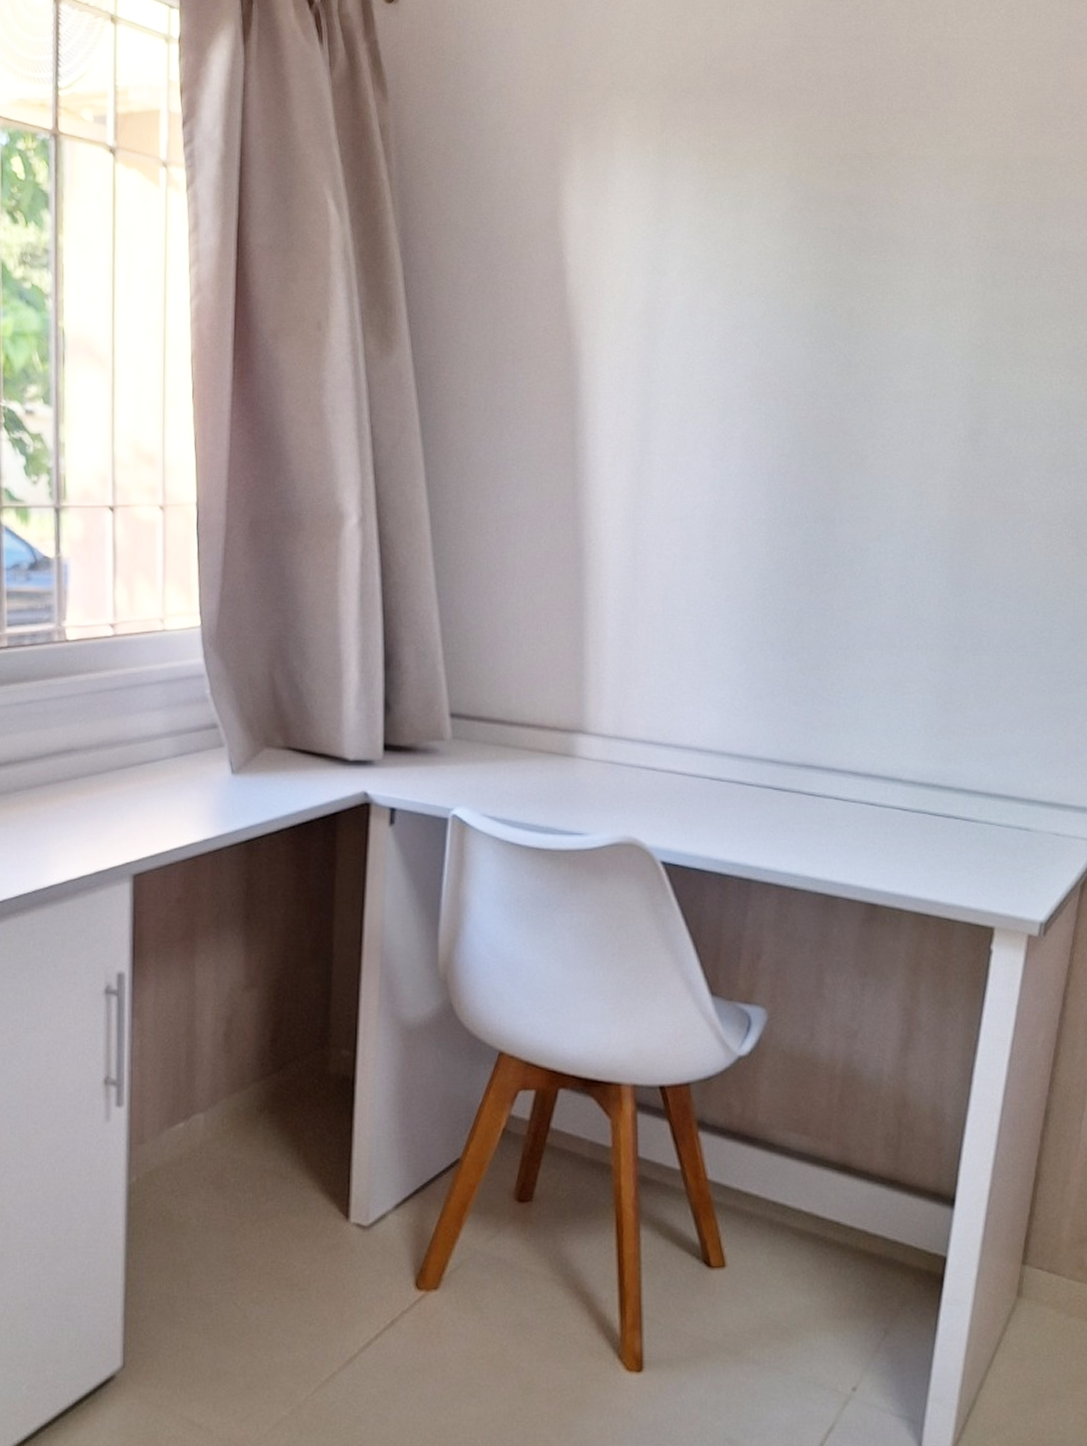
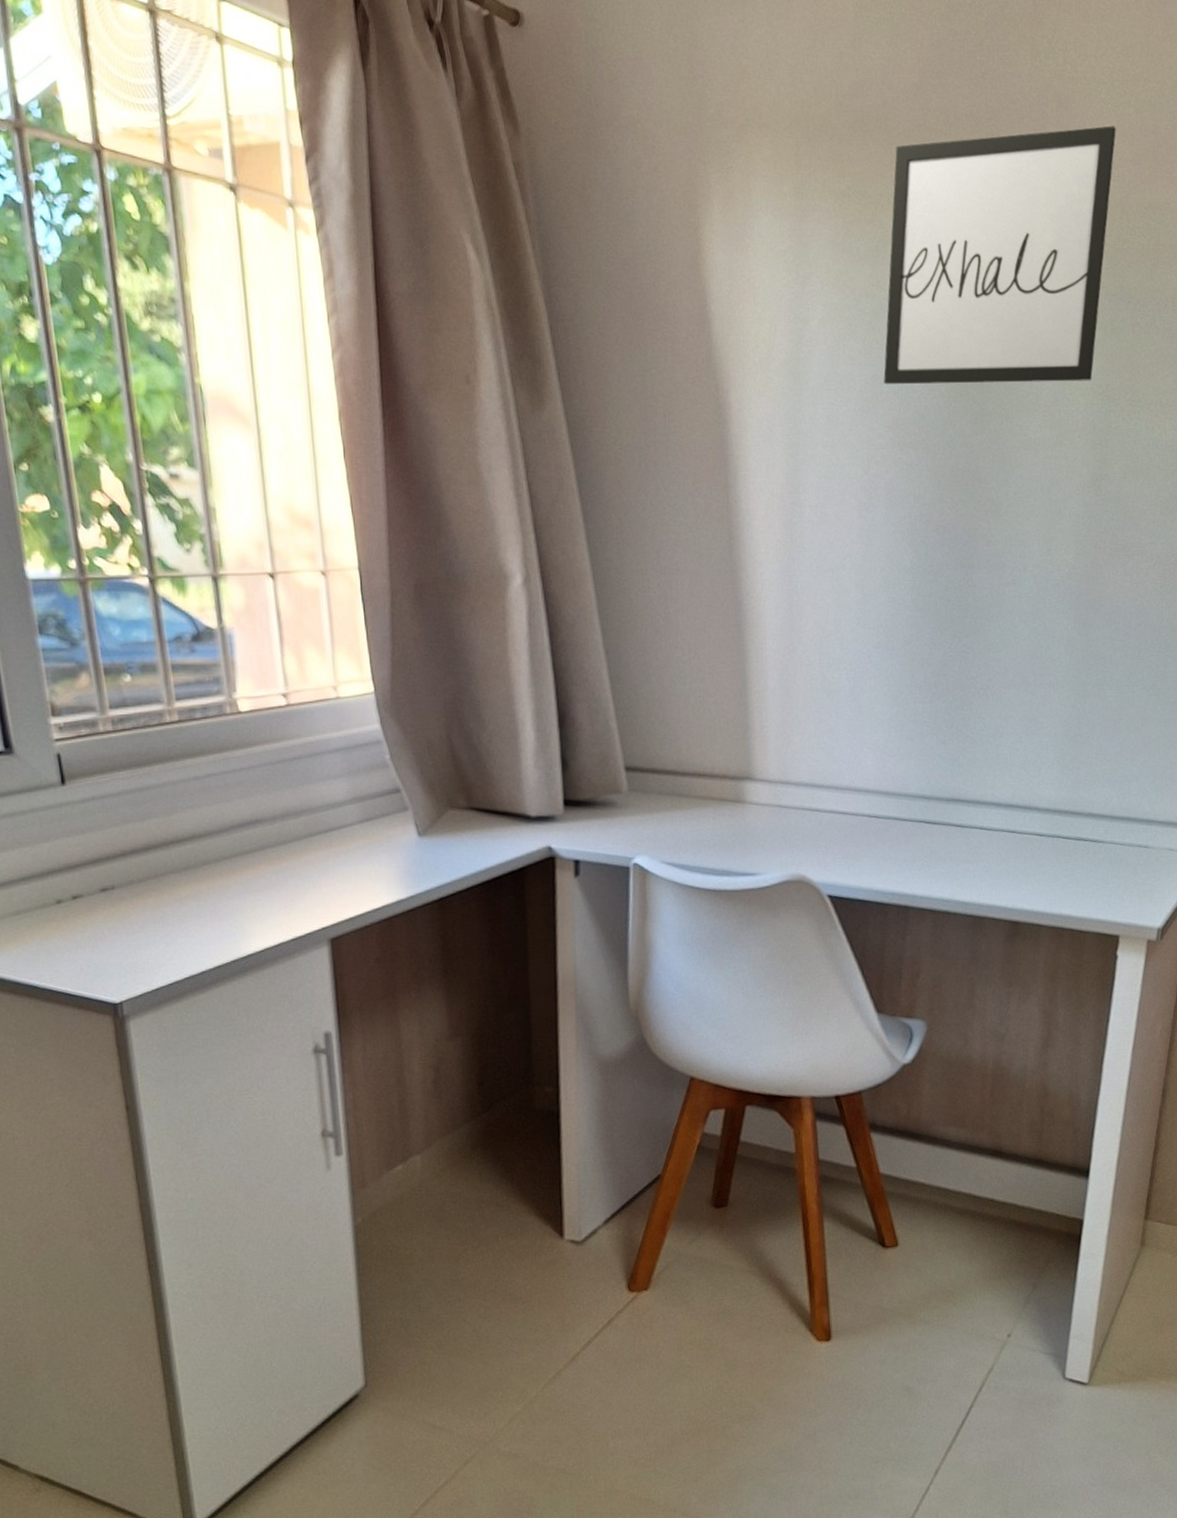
wall art: none [744,84,1000,335] -> present [883,126,1116,385]

